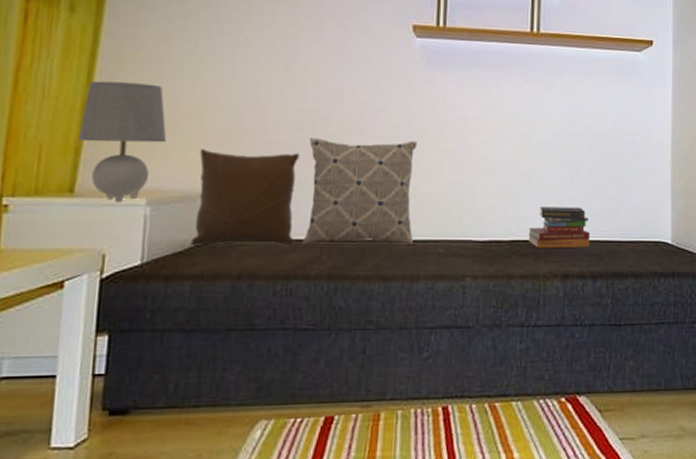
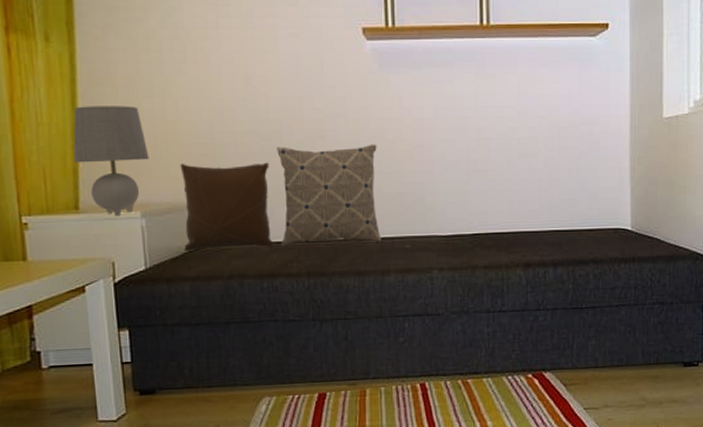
books: present [528,207,591,249] -> none [489,199,550,240]

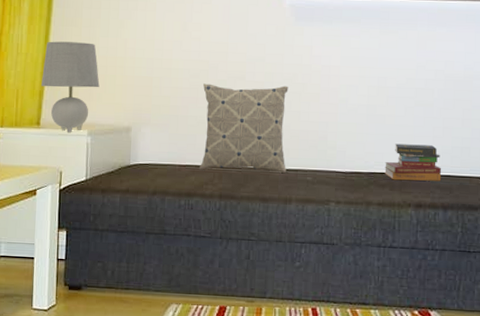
pillow: present [180,162,275,251] -> none [119,93,196,169]
books: none [489,199,550,240] -> present [384,144,442,181]

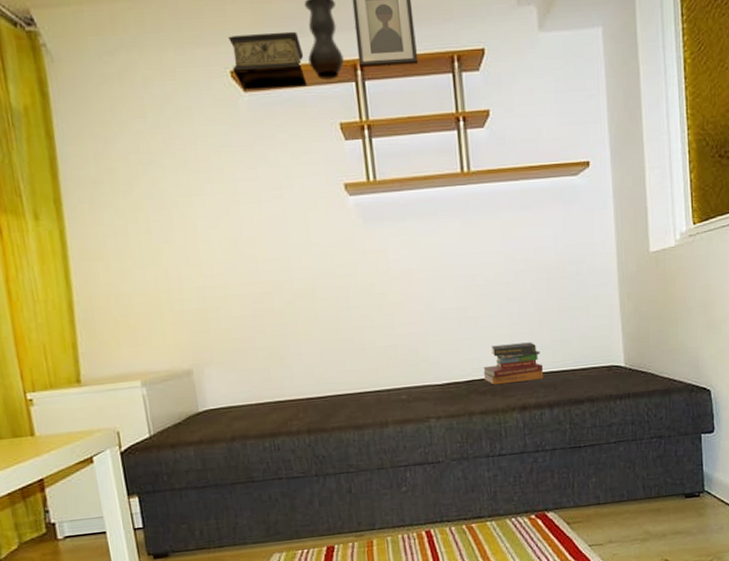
table lamp: present [41,41,100,133] -> none [68,277,145,387]
pillow: present [200,83,289,174] -> none [268,298,378,406]

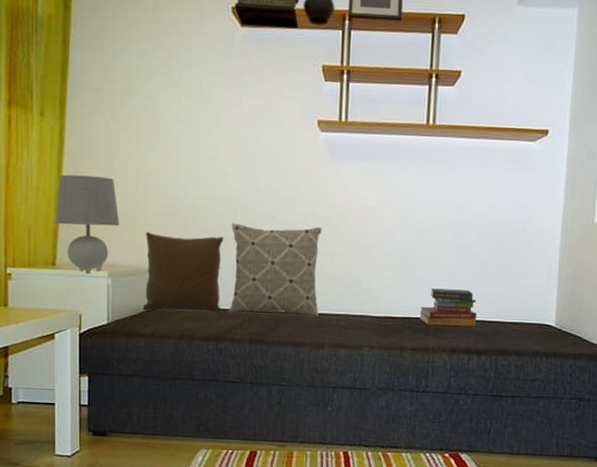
table lamp: none [68,277,145,387] -> present [56,174,120,275]
pillow: none [175,324,273,417] -> present [142,232,224,313]
pillow: none [268,298,378,406] -> present [228,223,322,318]

